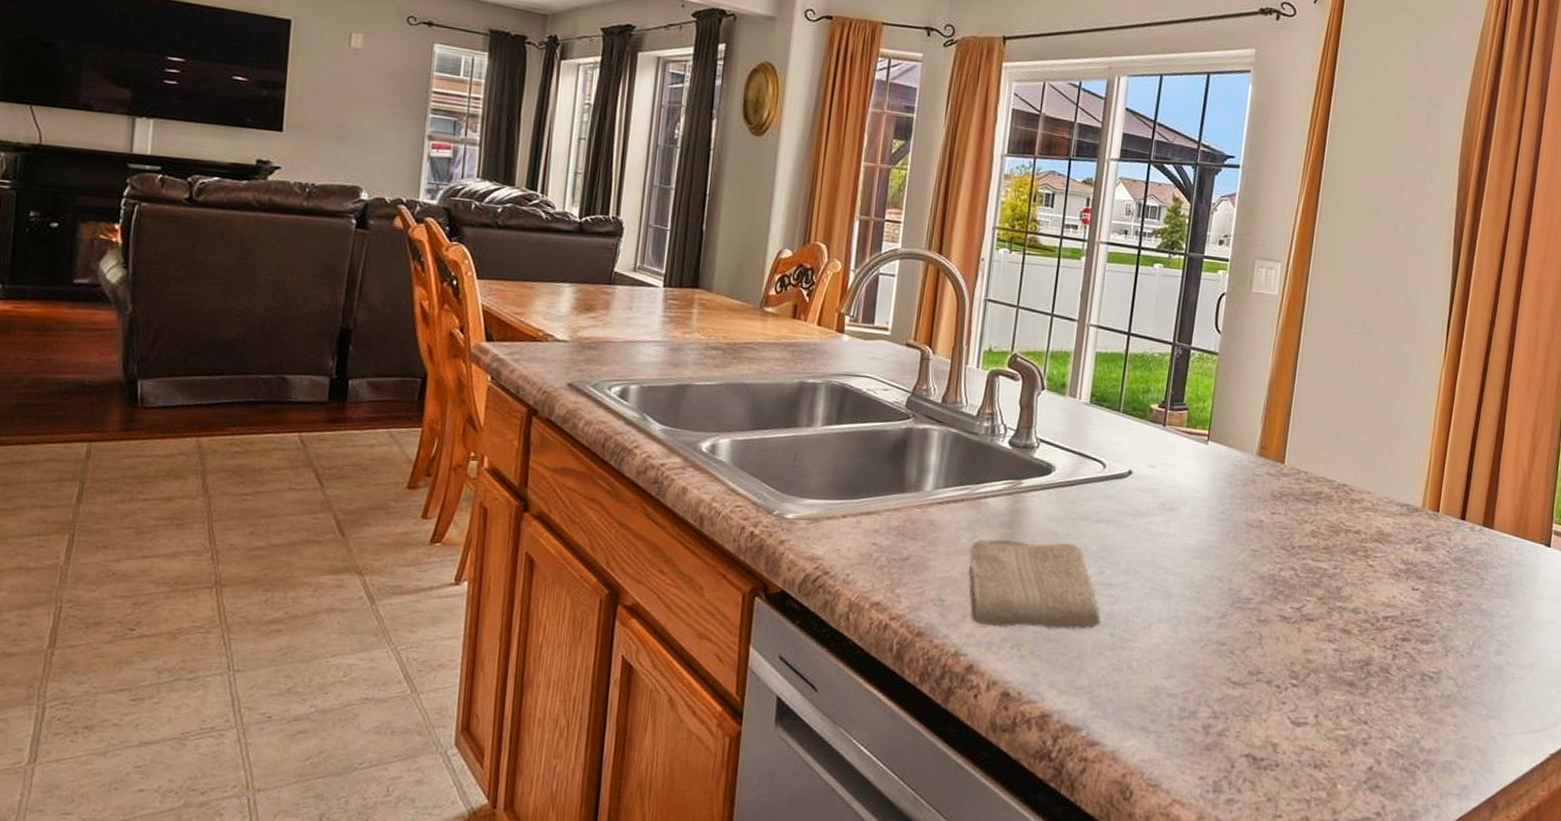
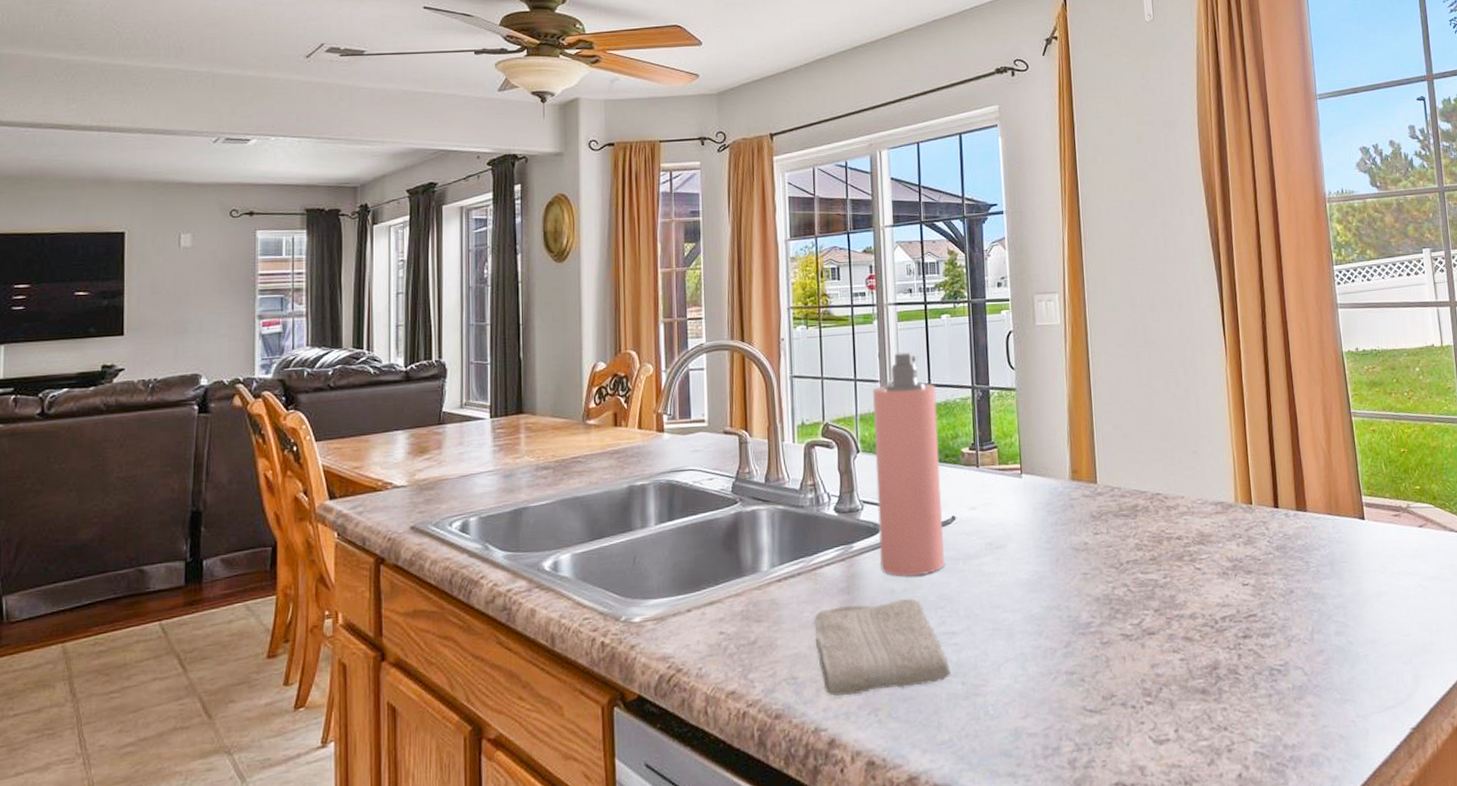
spray bottle: none [1046,295,1135,523] -> present [873,352,944,577]

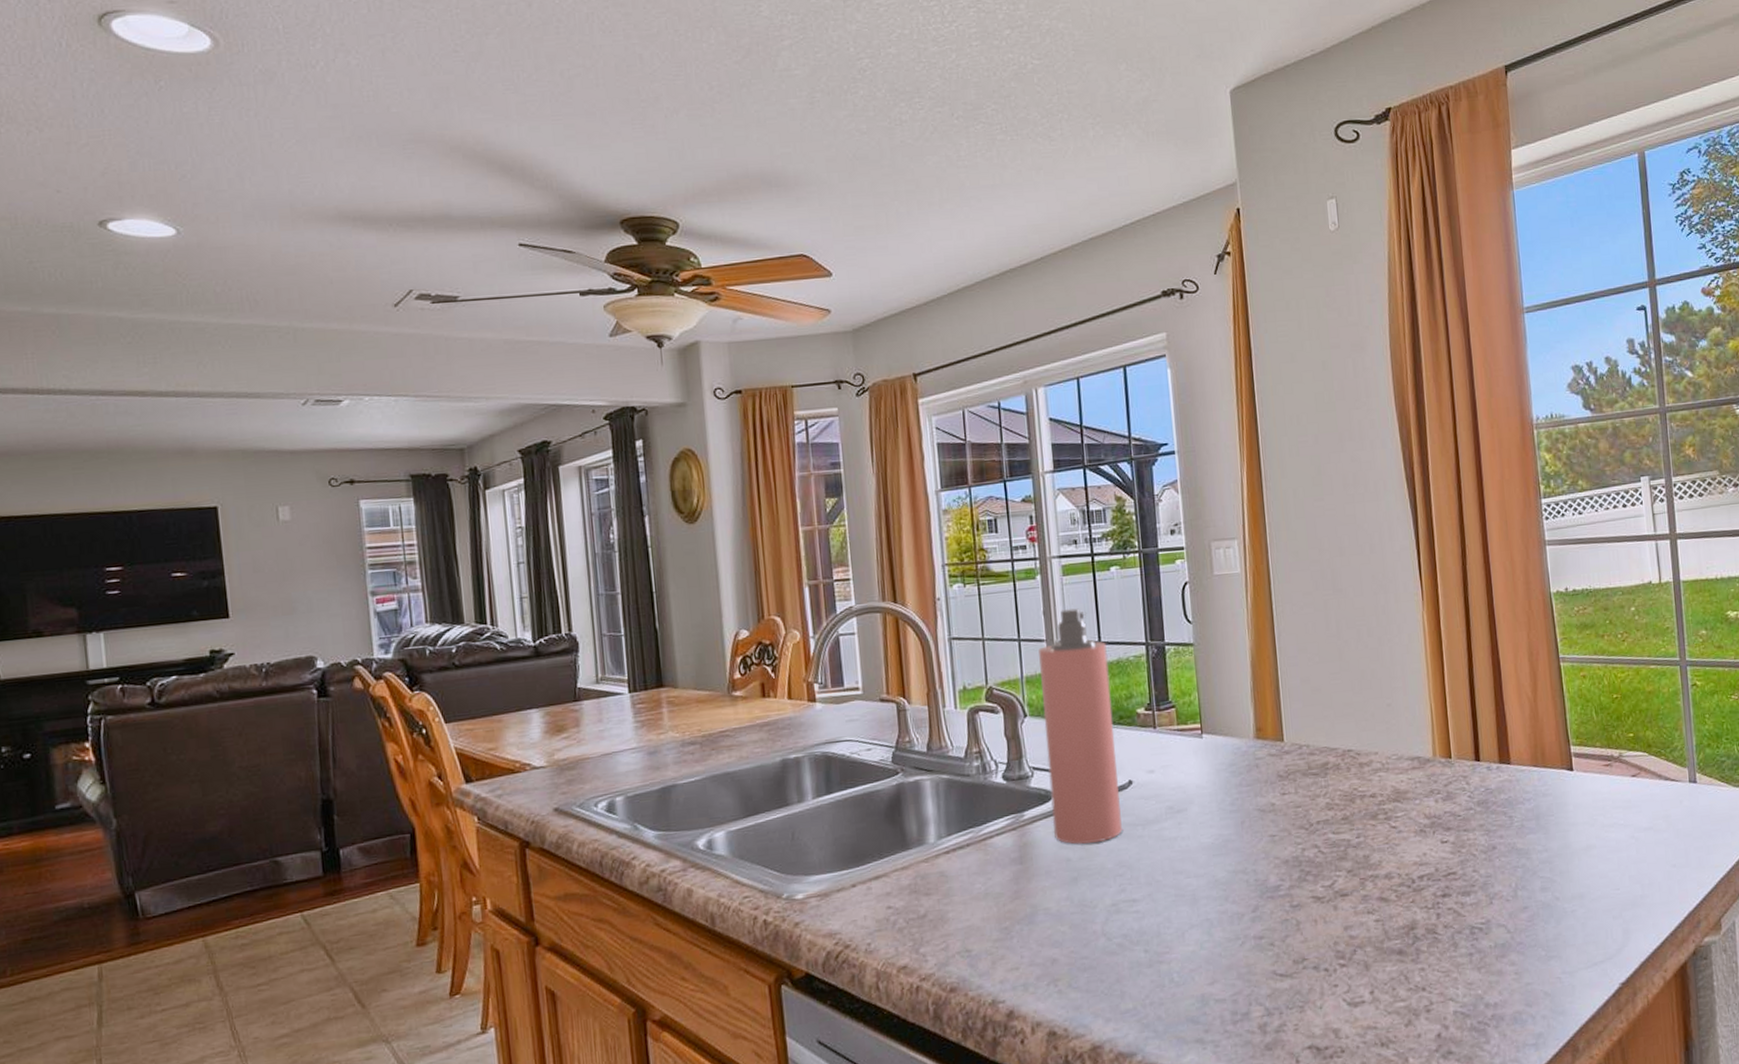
washcloth: present [814,598,951,696] -> none [986,866,1133,968]

